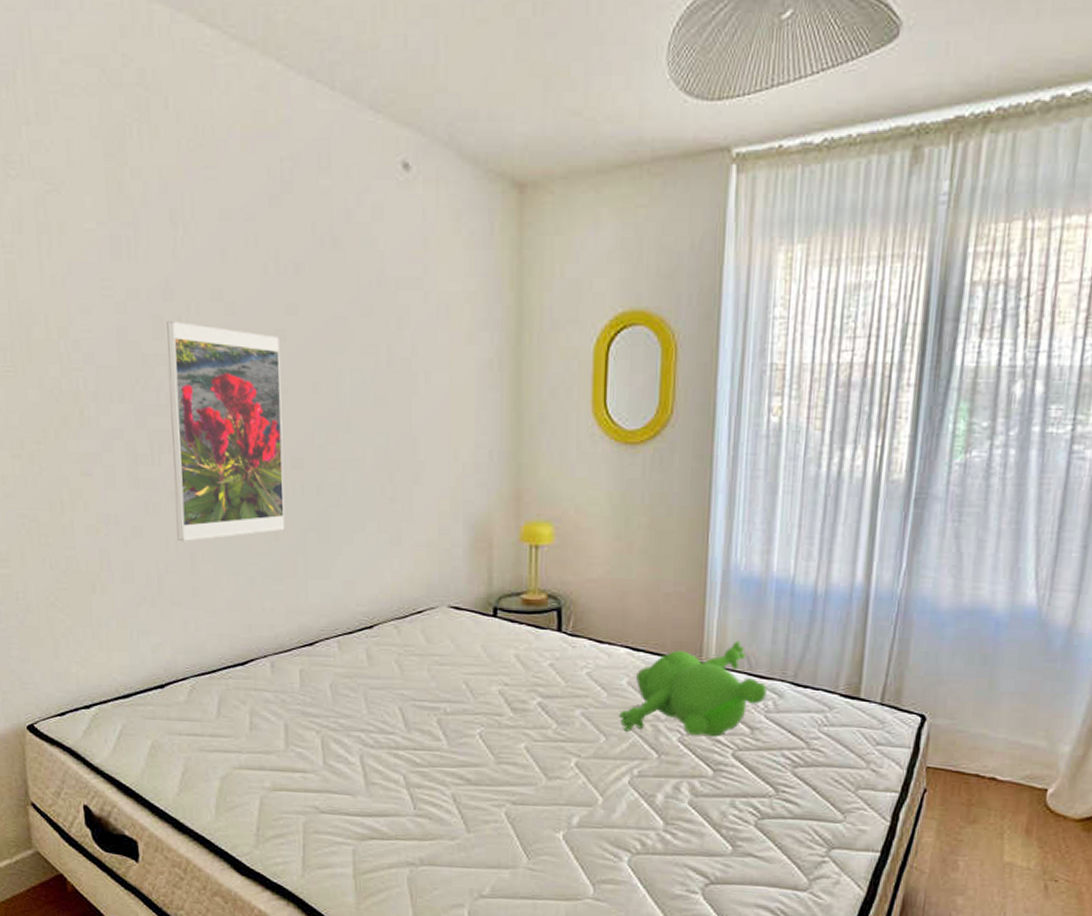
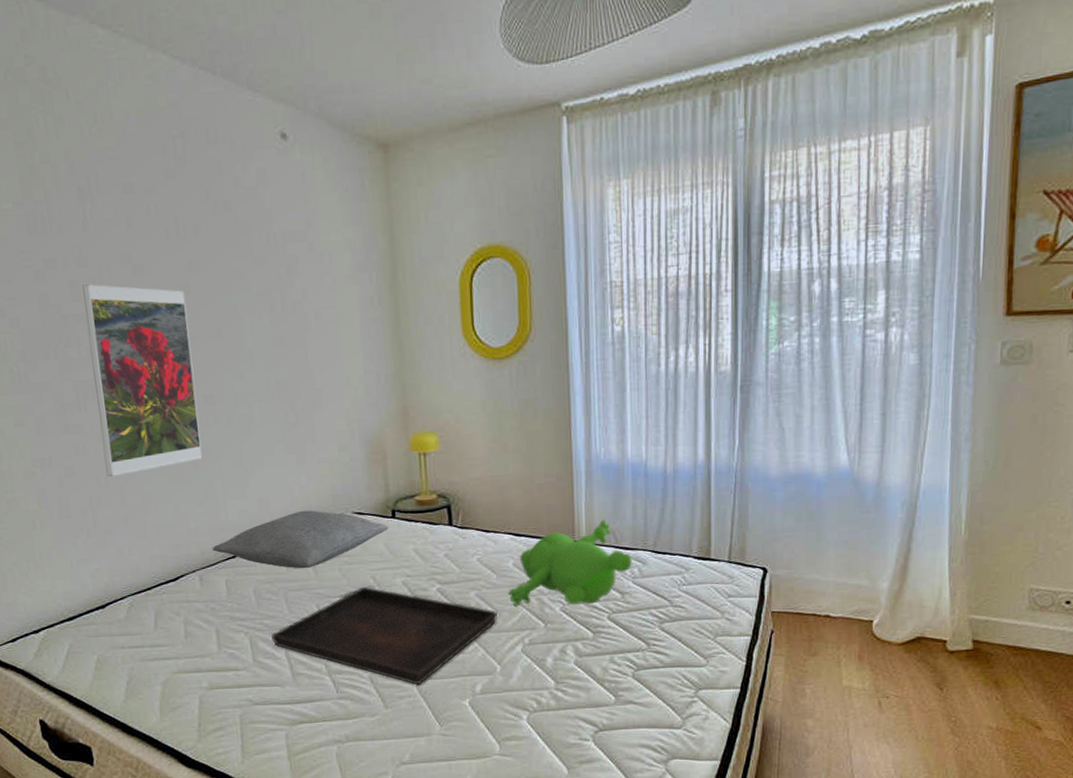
pillow: none [288,598,488,666] -> present [212,510,389,569]
serving tray: none [346,691,606,810] -> present [271,586,498,685]

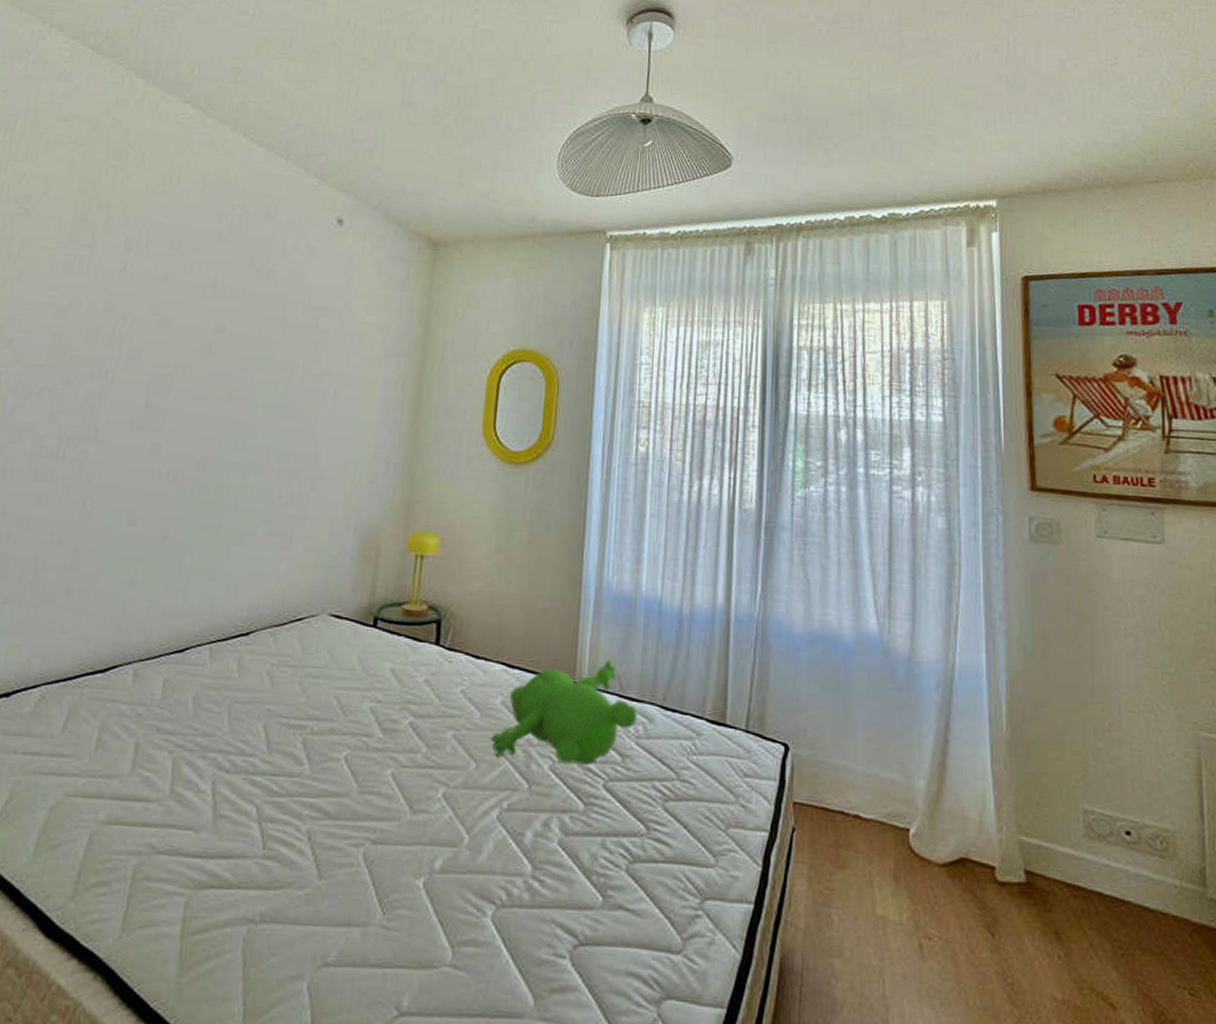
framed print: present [82,284,203,477] -> none [63,329,206,537]
pillow: present [212,510,389,569] -> none [158,604,367,677]
serving tray: present [271,586,498,685] -> none [199,708,476,851]

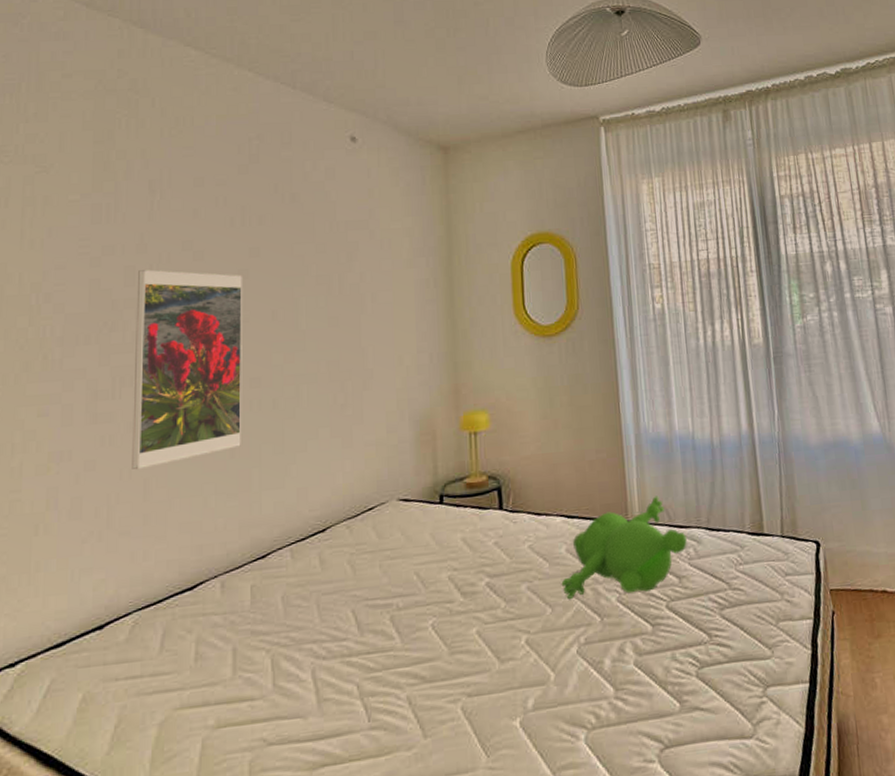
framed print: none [63,329,206,537] -> present [132,269,243,470]

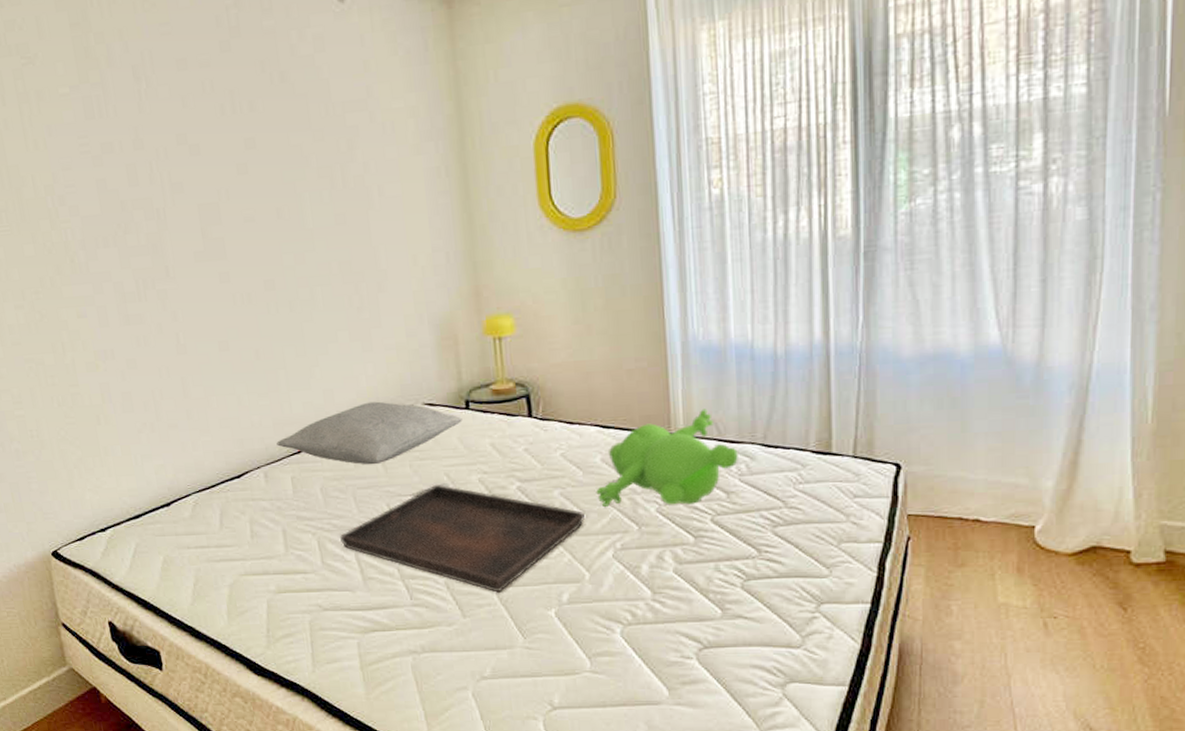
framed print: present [132,269,243,470] -> none [139,167,265,369]
pillow: none [240,498,436,568] -> present [276,401,462,465]
serving tray: none [297,584,552,704] -> present [340,484,586,593]

